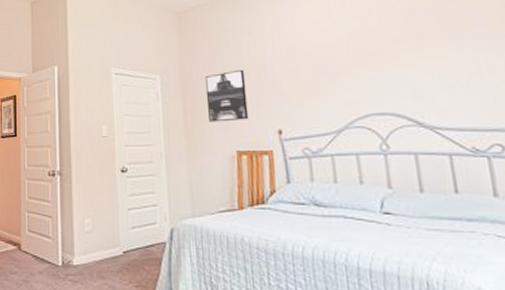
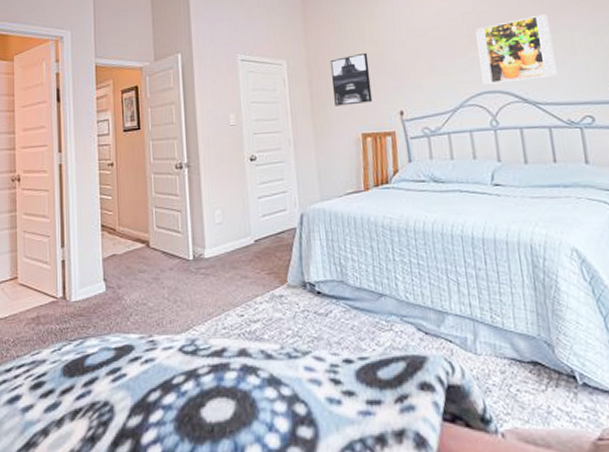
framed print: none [363,33,459,106] -> present [475,14,557,85]

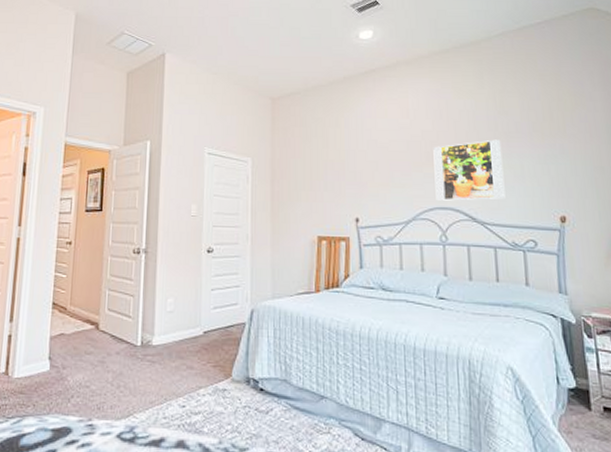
wall art: present [330,52,373,106] -> none [293,158,331,208]

